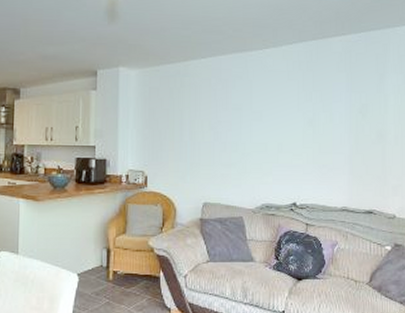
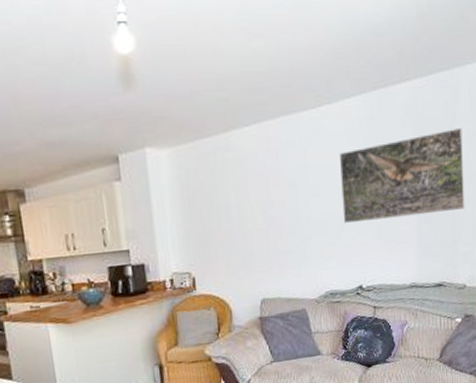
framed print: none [280,76,395,147] -> present [339,127,465,224]

